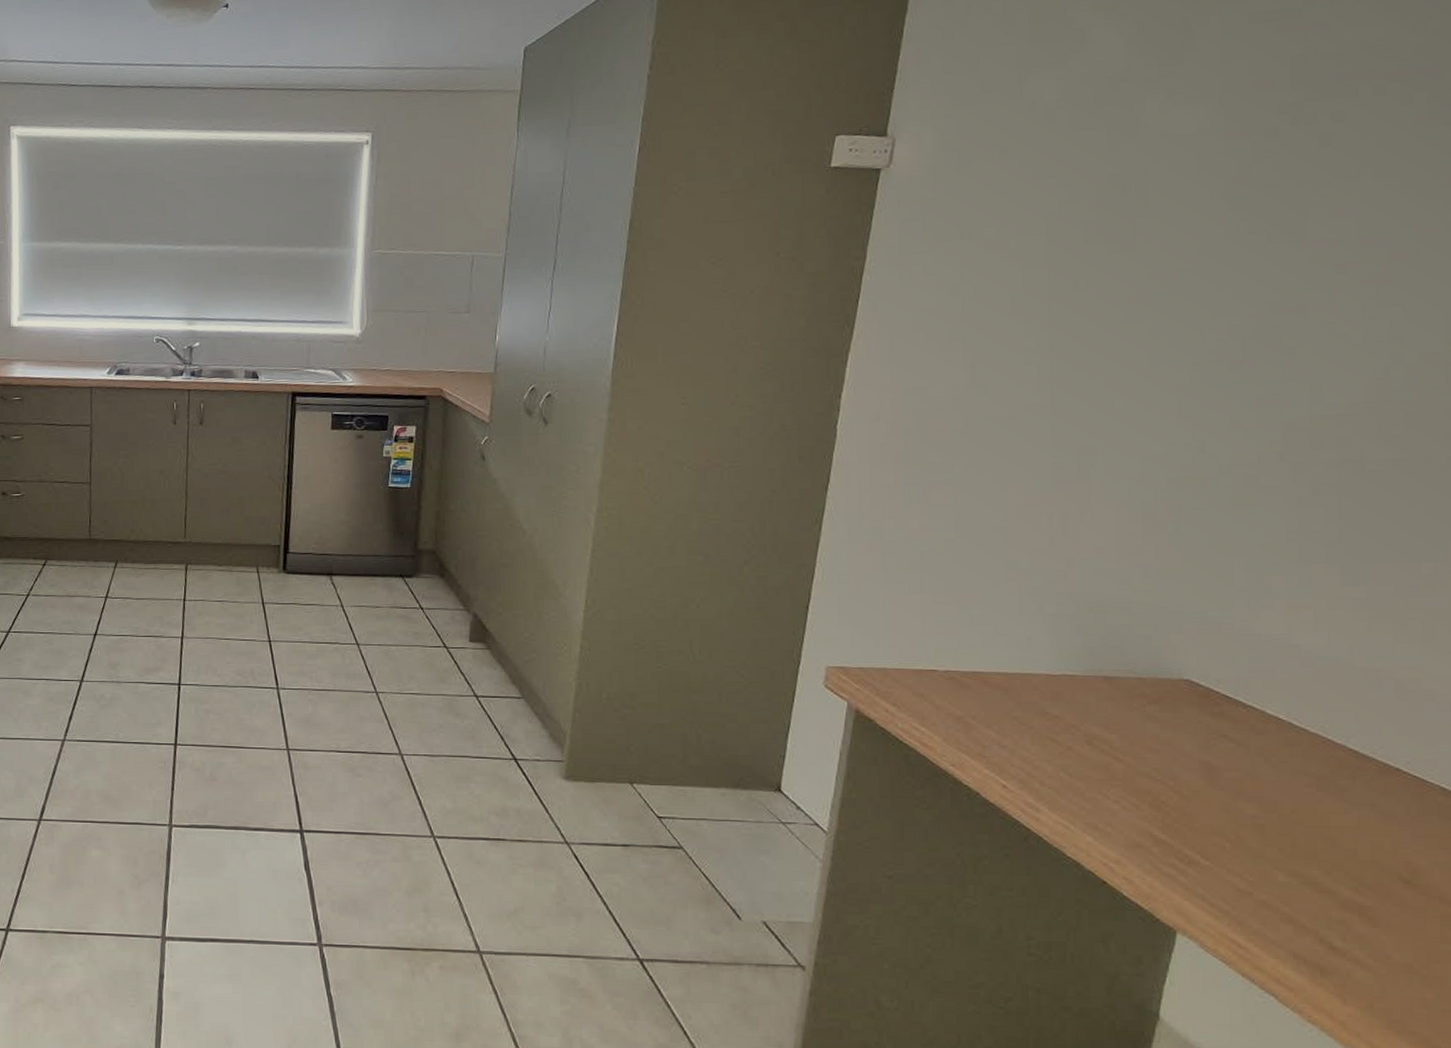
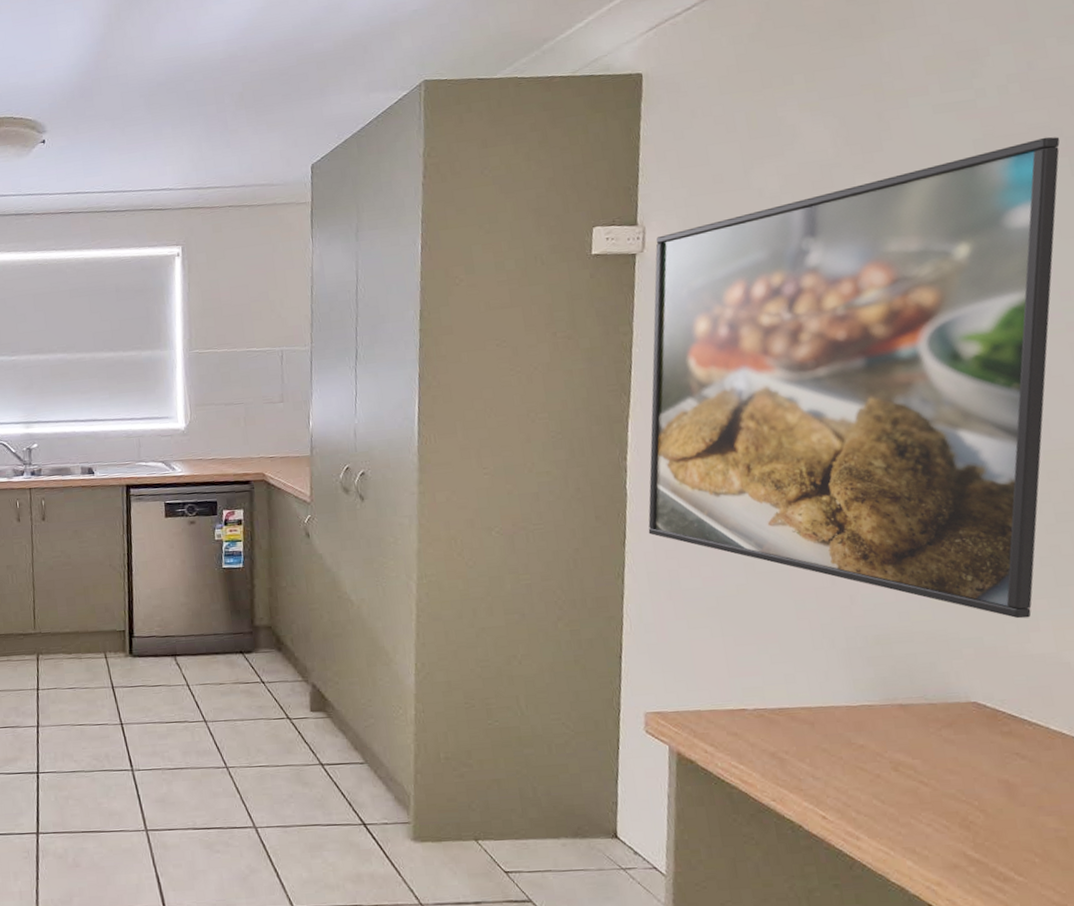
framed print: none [855,57,1394,595] -> present [648,136,1060,619]

